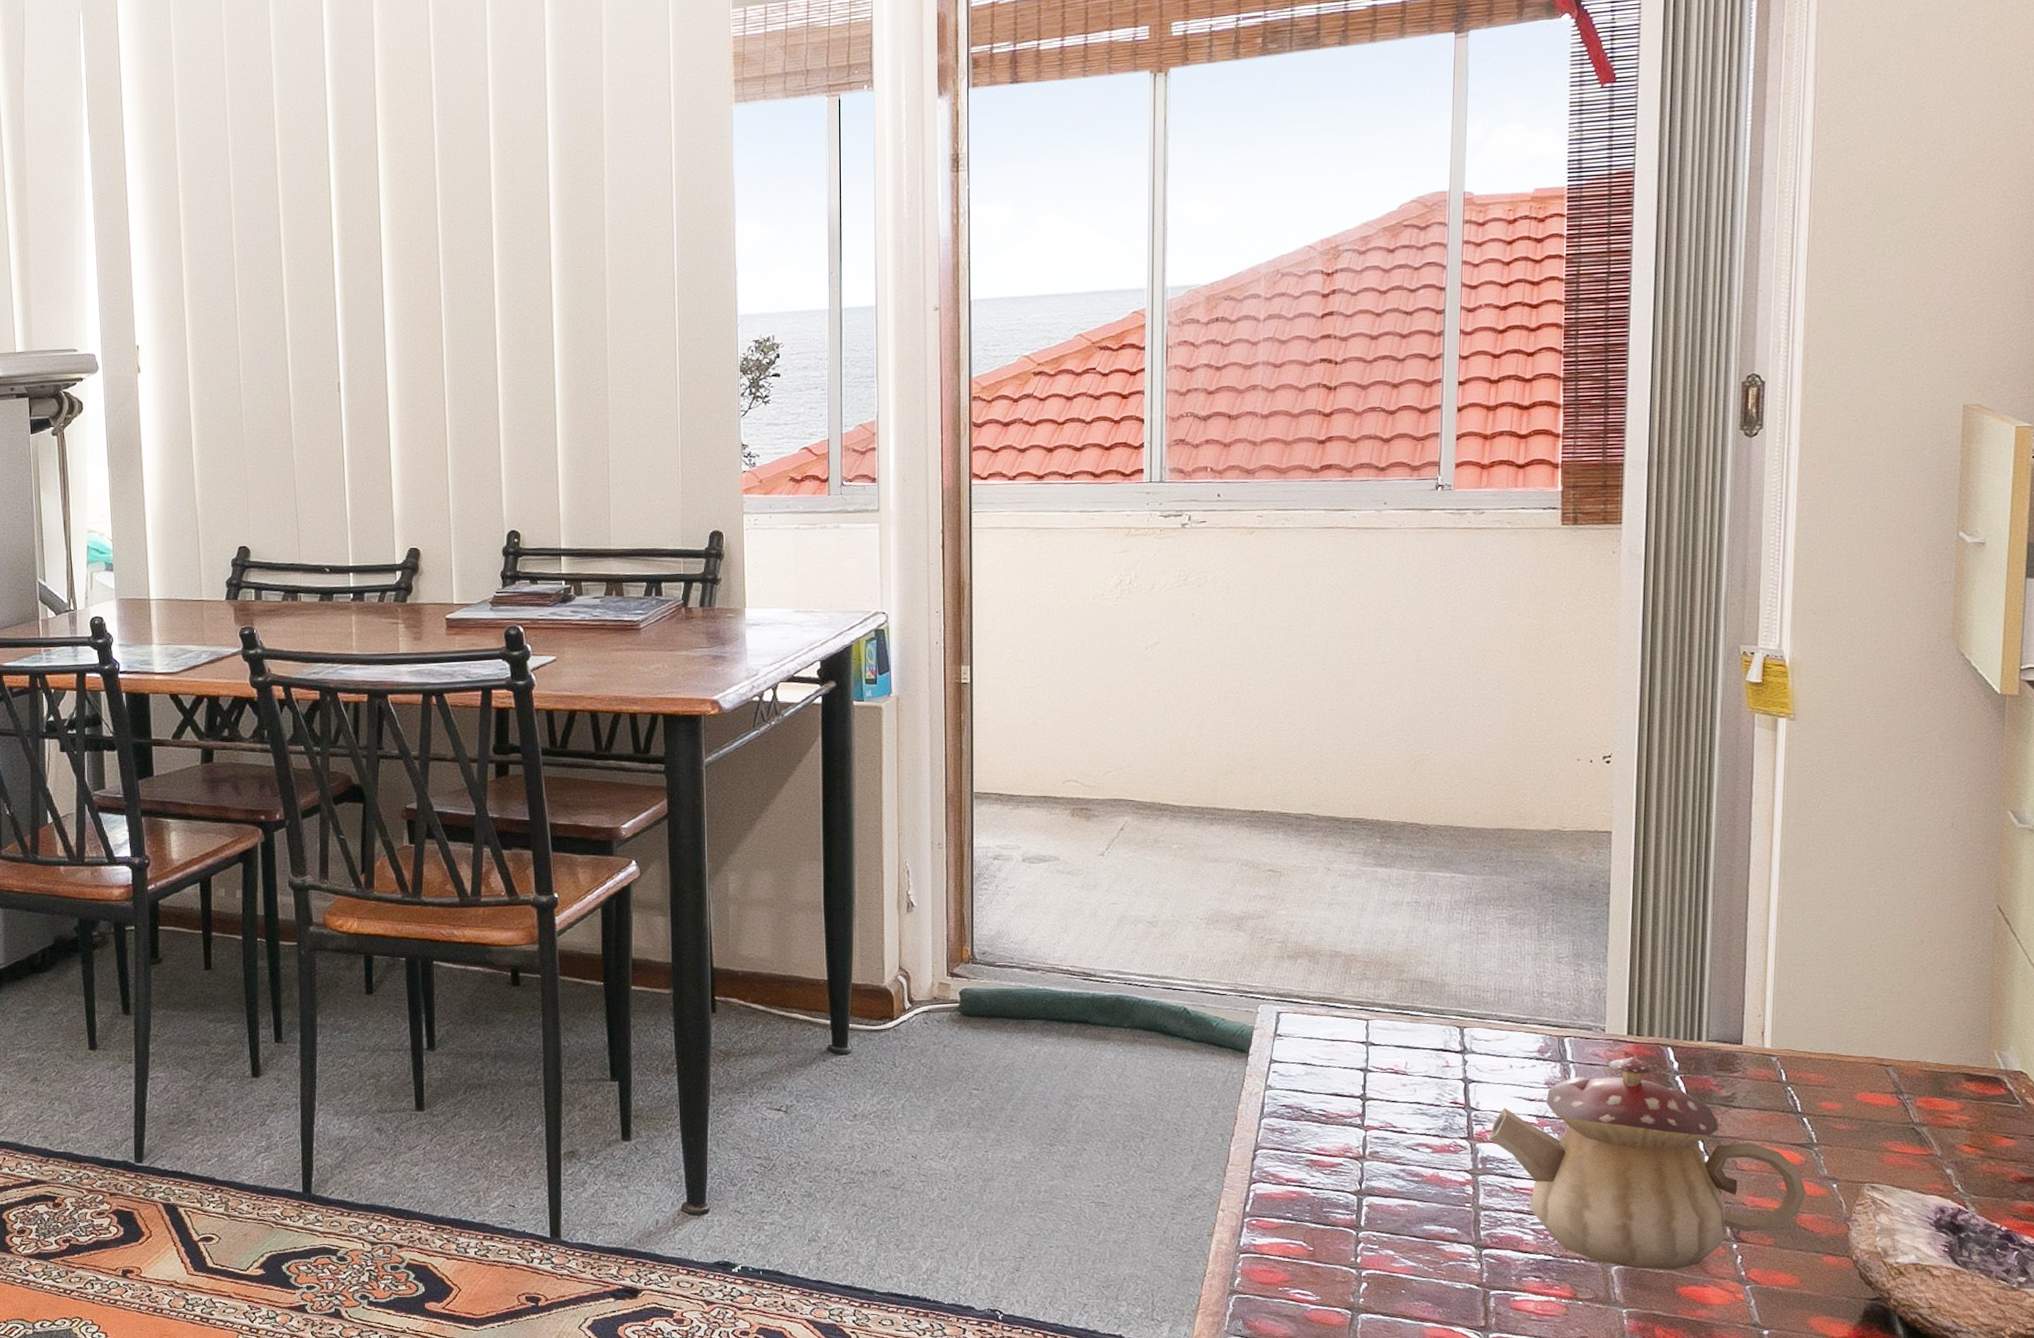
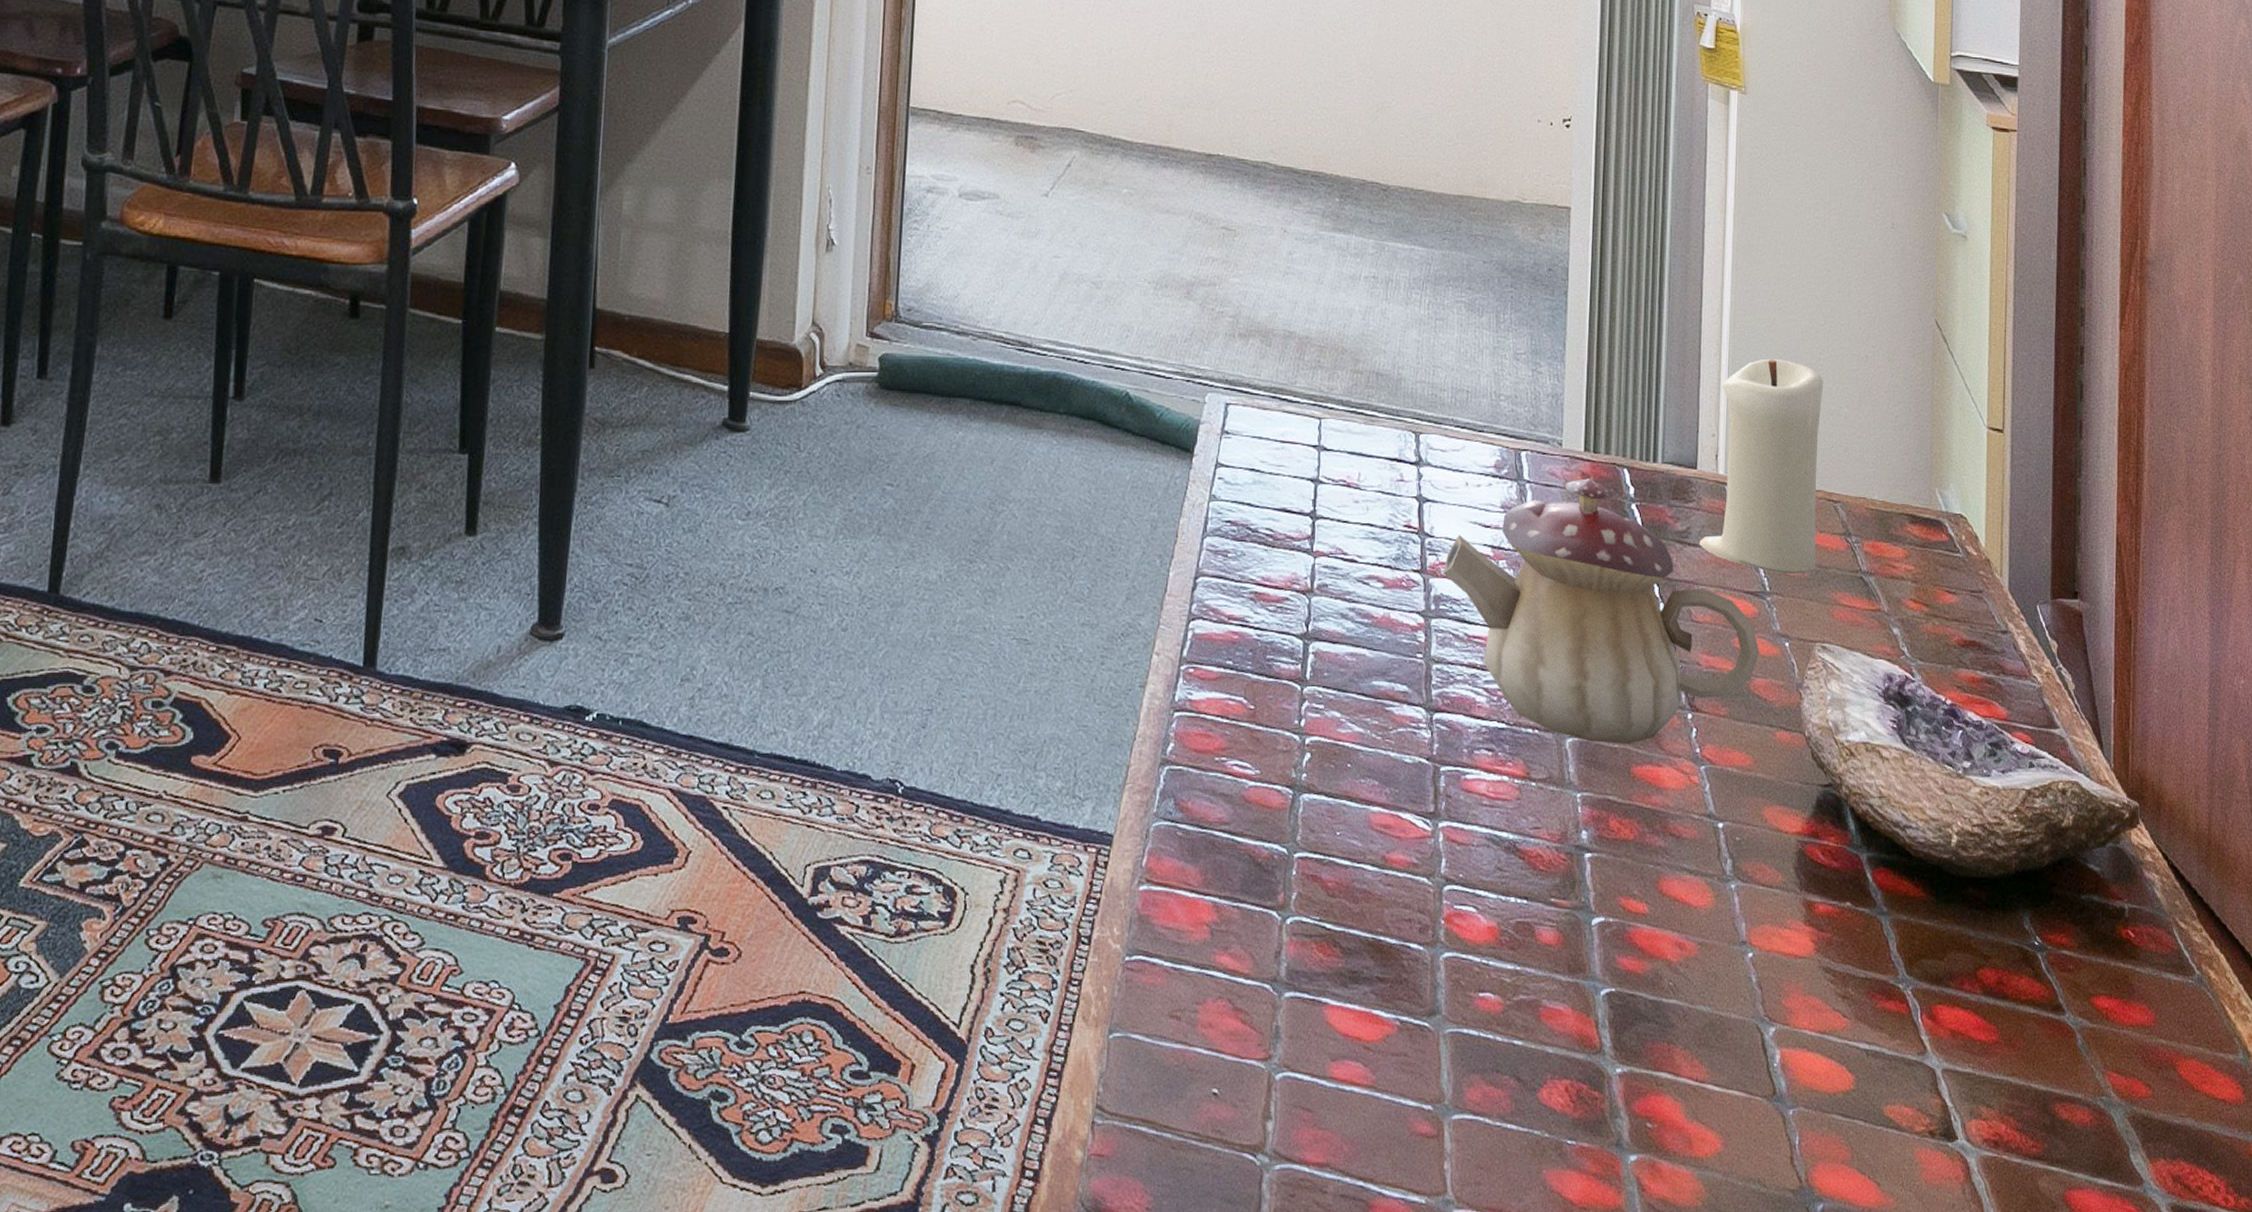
candle: none [1745,947,1876,1128] -> present [1699,358,1824,575]

